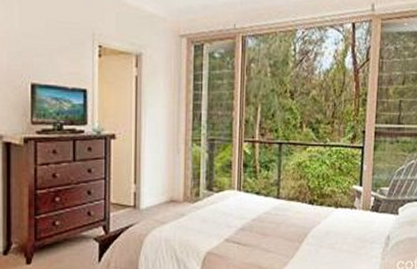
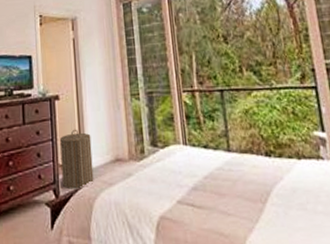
laundry hamper: none [113,169,147,226] -> present [59,129,94,189]

